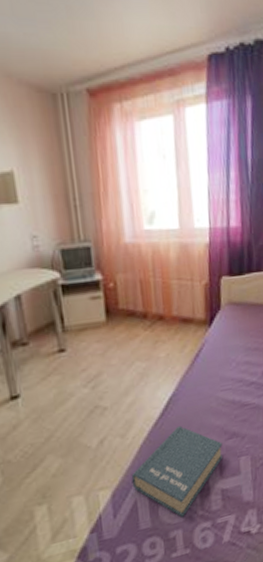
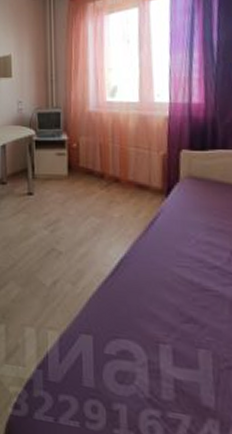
book: present [131,425,223,517] -> none [78,290,178,392]

